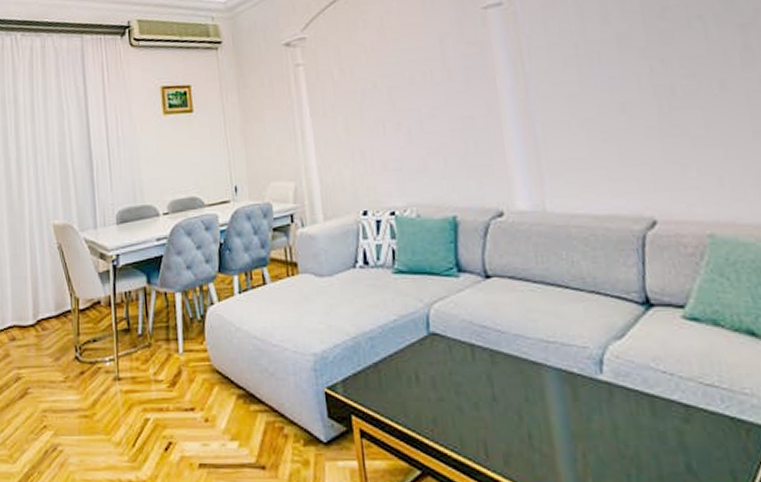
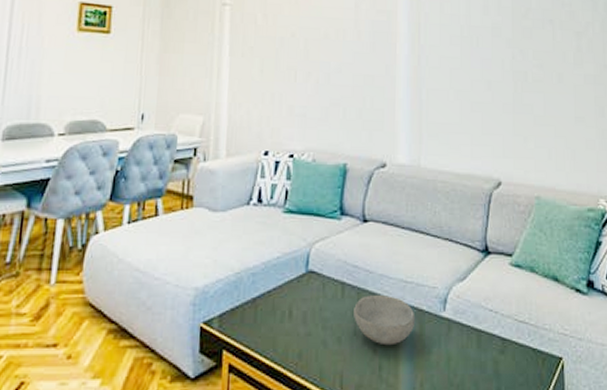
bowl: none [488,357,566,412] -> present [354,295,416,346]

